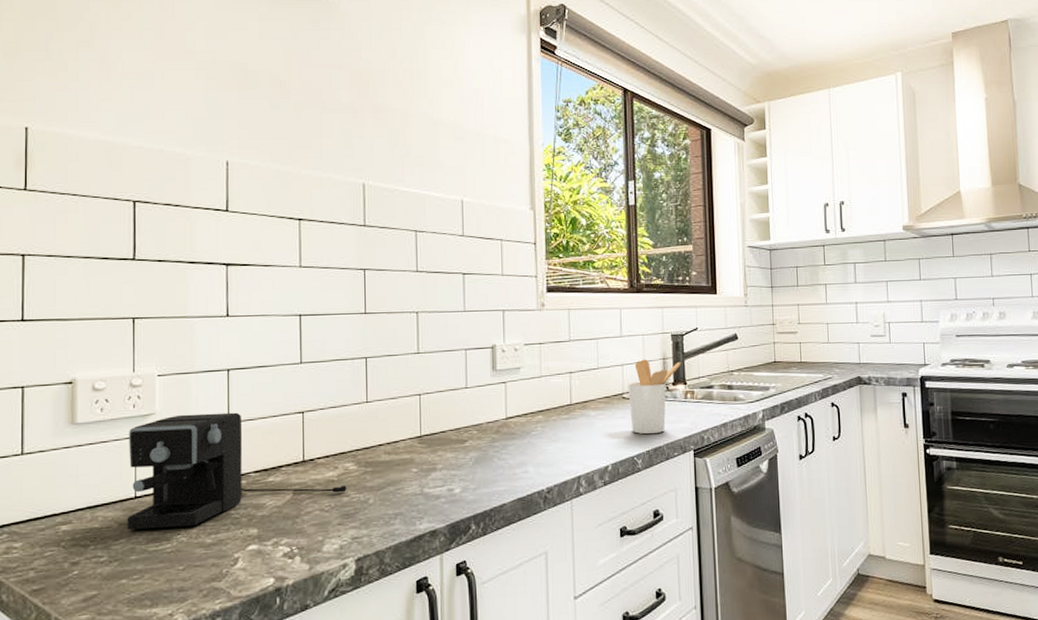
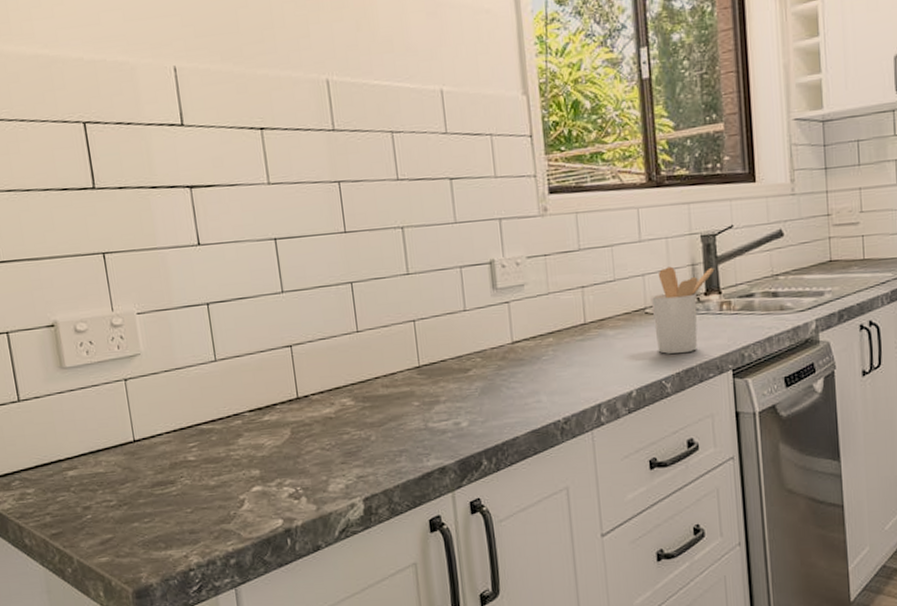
coffee maker: present [127,412,347,530] -> none [117,349,347,474]

